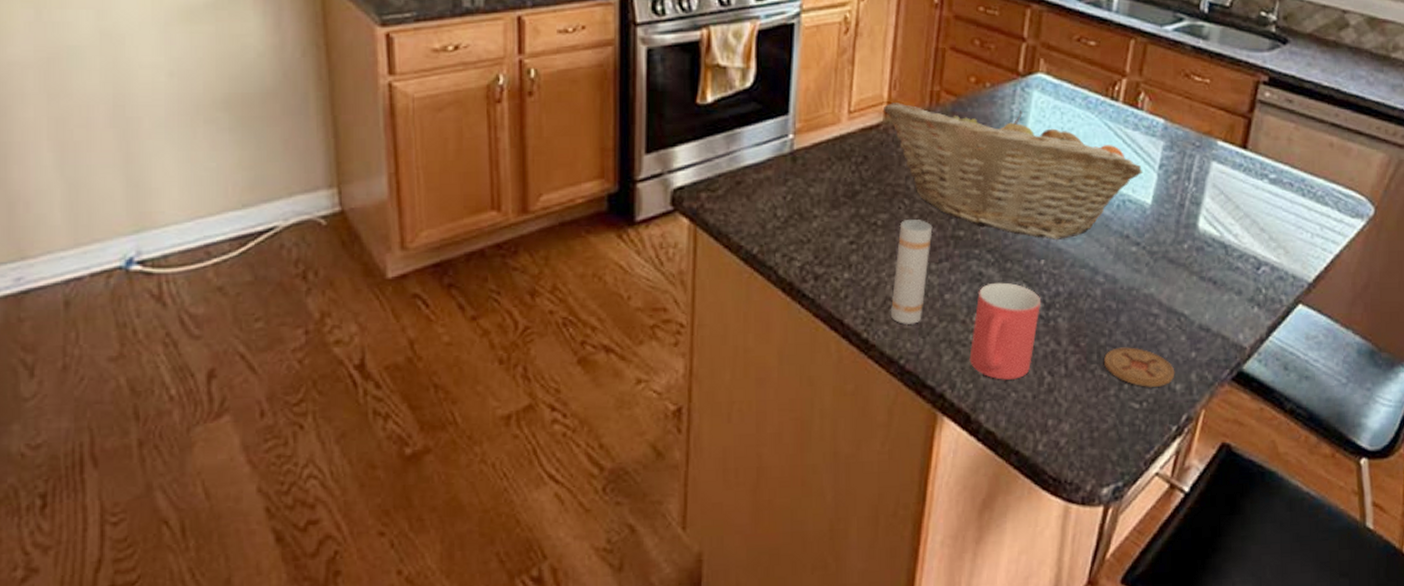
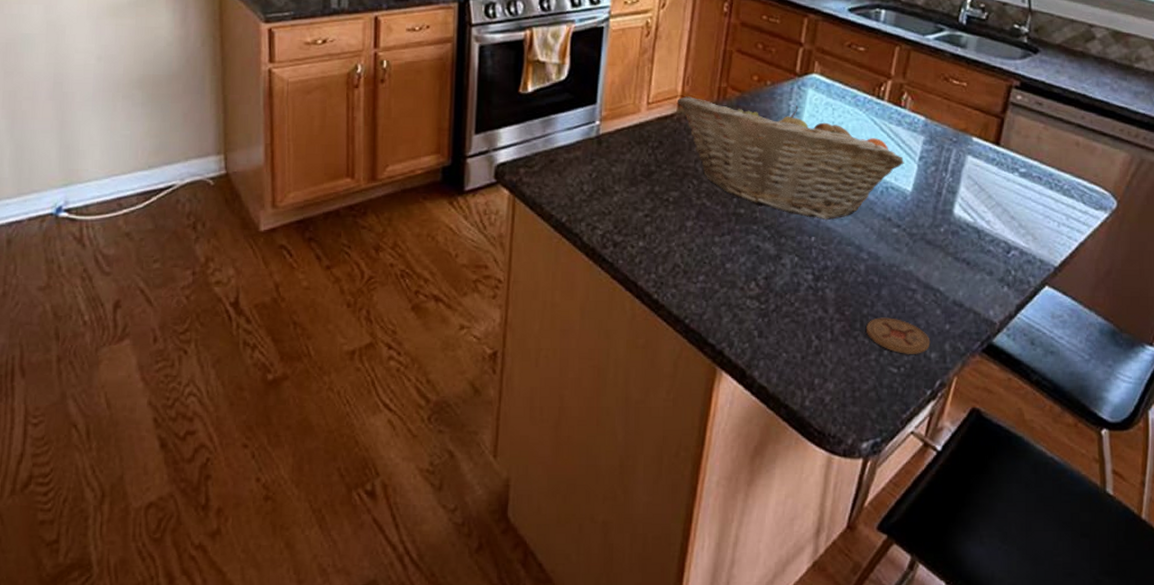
beverage can: present [891,220,933,324] -> none [679,198,717,289]
mug: present [969,282,1040,380] -> none [746,255,810,341]

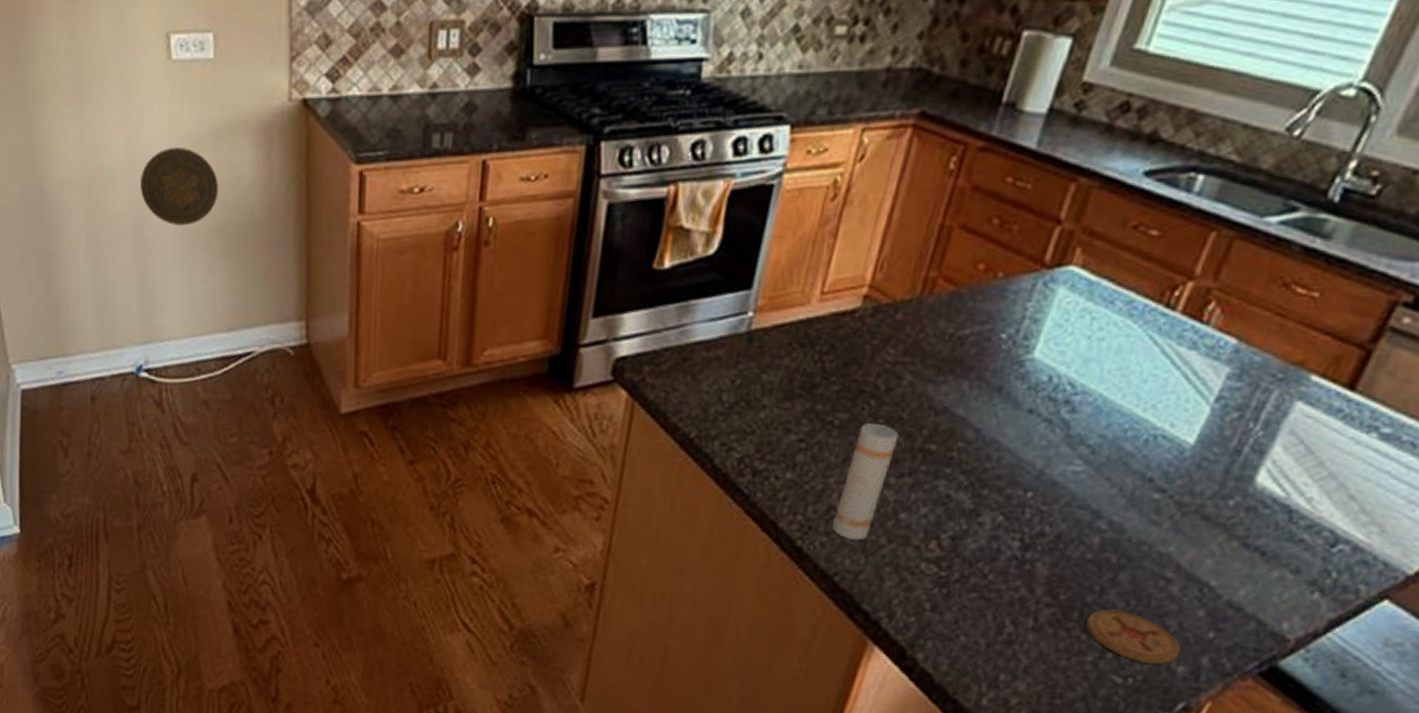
decorative plate: none [60,15,138,80] -> present [140,147,219,226]
fruit basket: present [677,96,904,220] -> none [862,286,1190,472]
beverage can: none [679,198,717,289] -> present [833,423,899,540]

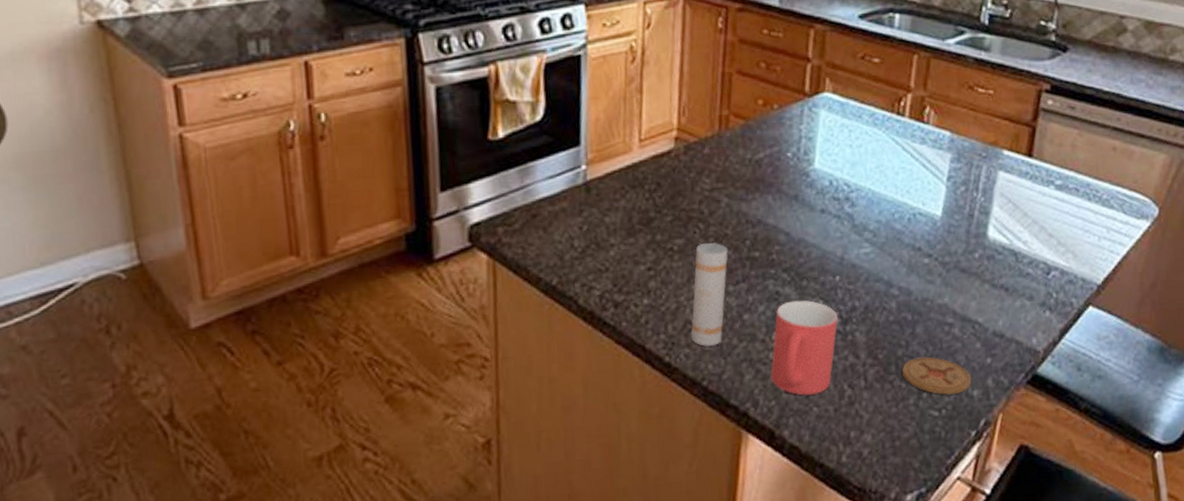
mug: none [916,509,1018,622] -> present [770,300,838,396]

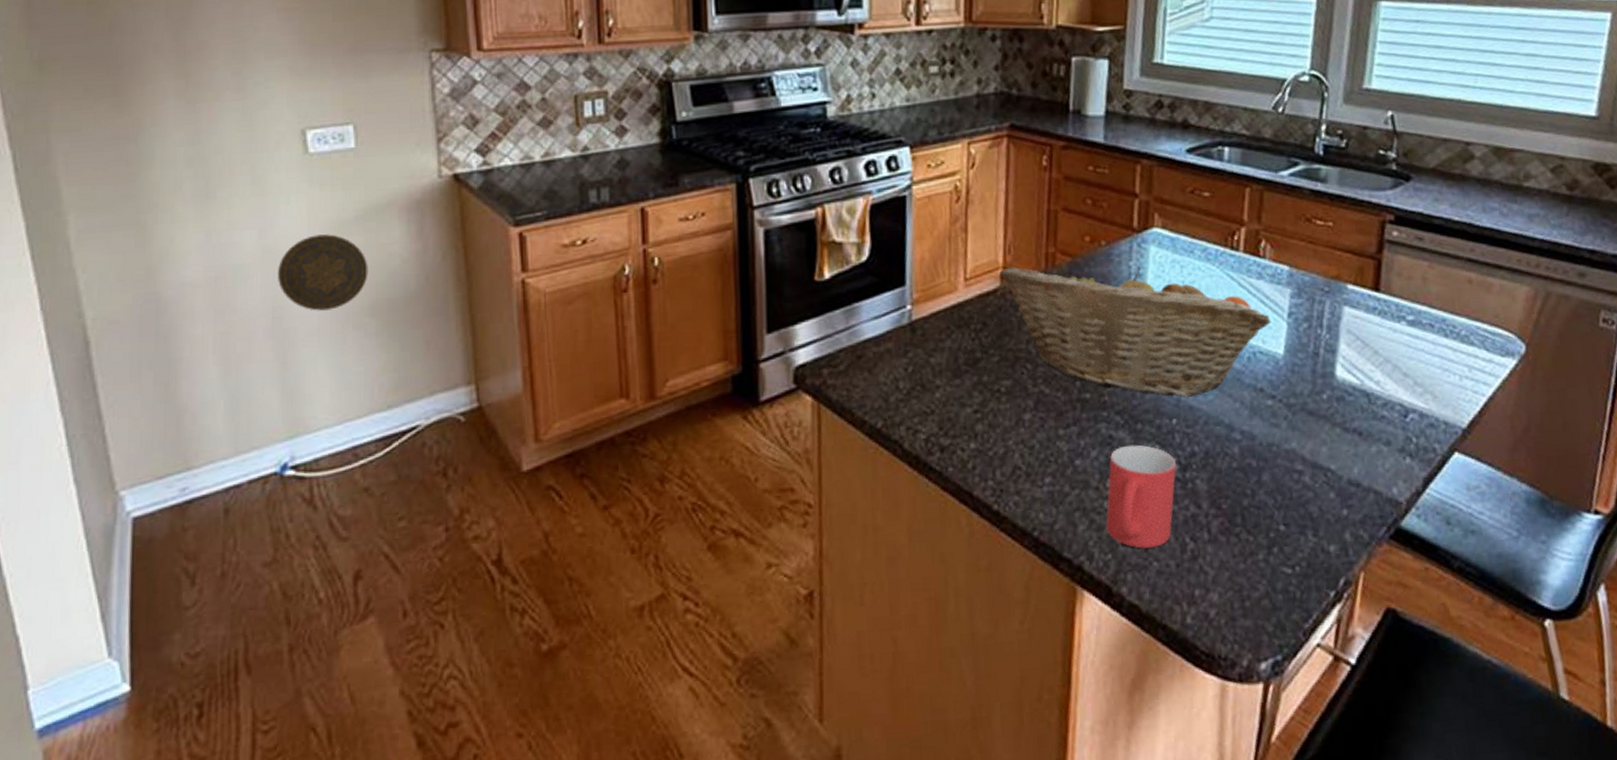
fruit basket: none [673,128,931,256] -> present [998,266,1271,397]
beverage can: present [691,243,728,347] -> none [1020,384,1058,494]
coaster: present [902,356,972,395] -> none [1249,507,1327,550]

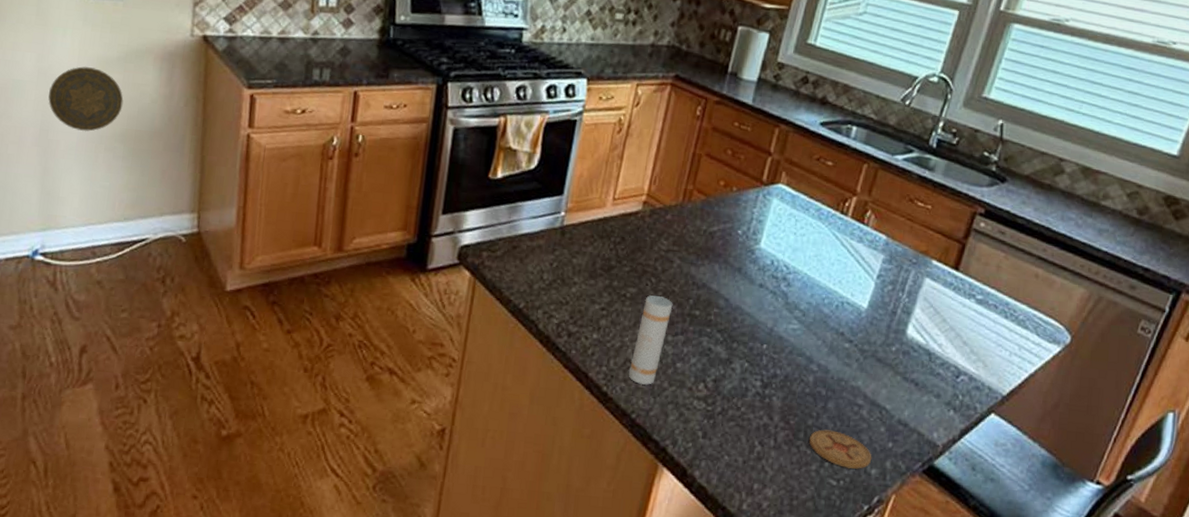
fruit basket: present [998,266,1271,397] -> none [642,195,862,329]
beverage can: none [1020,384,1058,494] -> present [629,295,673,385]
mug: present [1105,444,1177,549] -> none [691,358,759,445]
coaster: none [1249,507,1327,550] -> present [809,429,872,469]

